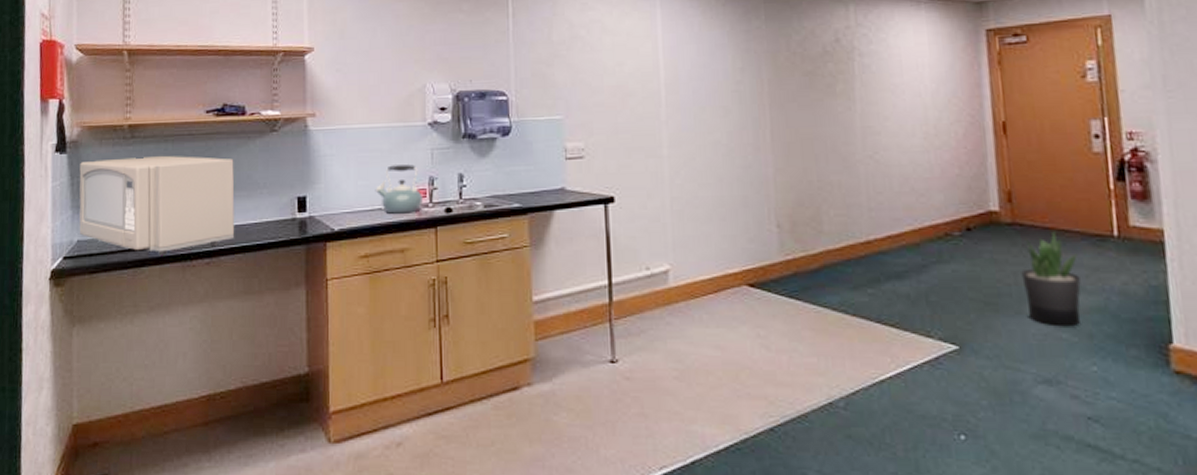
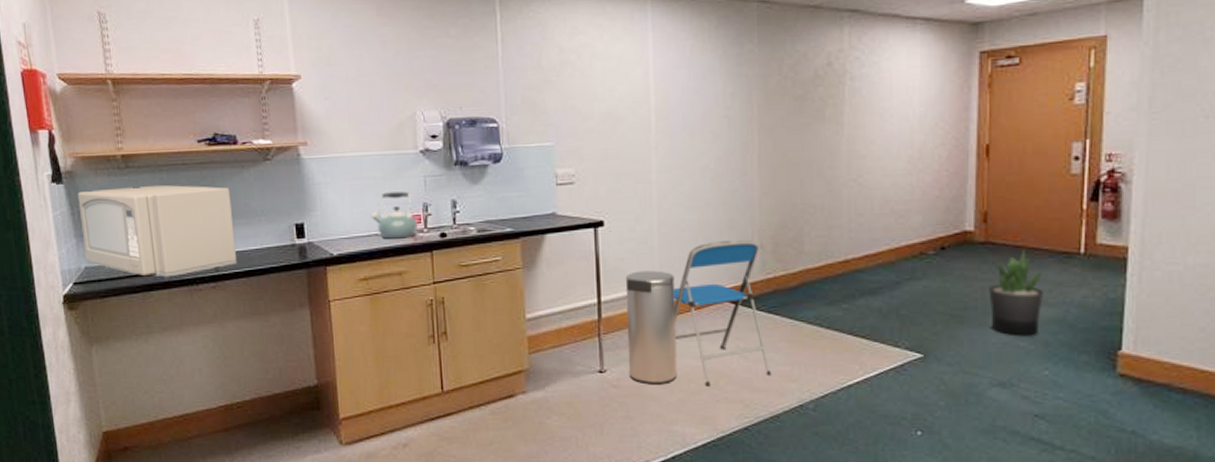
pedal bin: none [637,250,695,377] -> present [625,270,677,385]
folding chair: none [688,217,797,380] -> present [673,239,772,386]

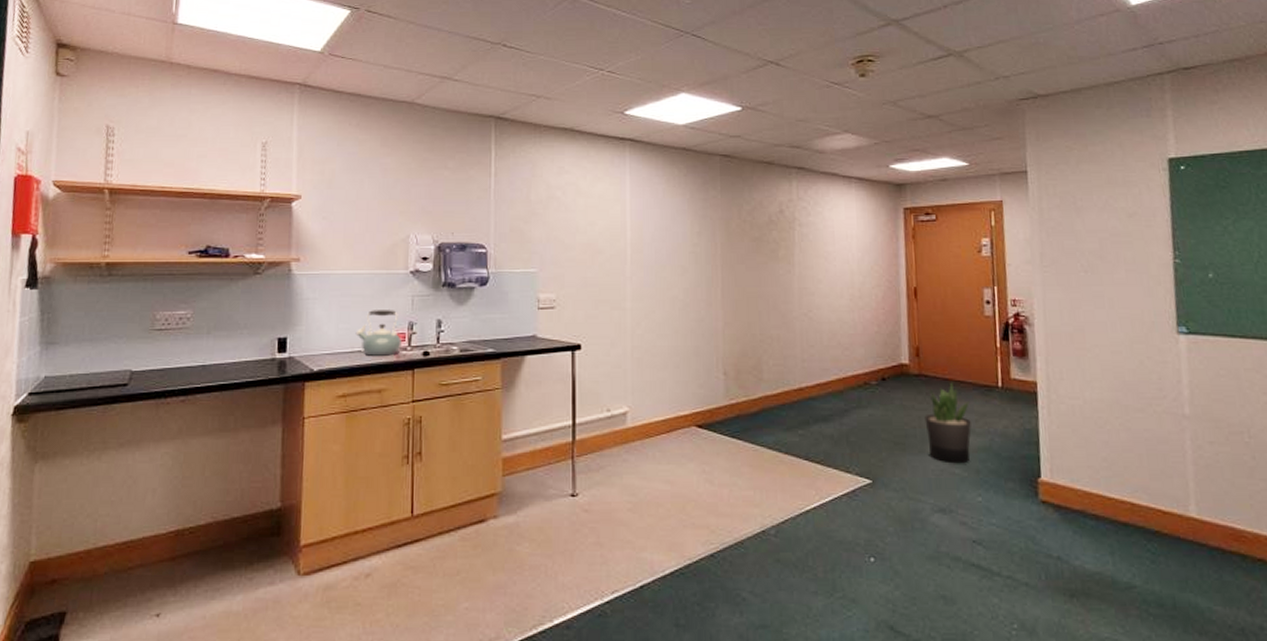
microwave: present [78,184,238,280] -> none [47,294,215,392]
pedal bin: present [625,270,677,385] -> none [599,394,647,509]
folding chair: present [673,239,772,386] -> none [644,366,736,511]

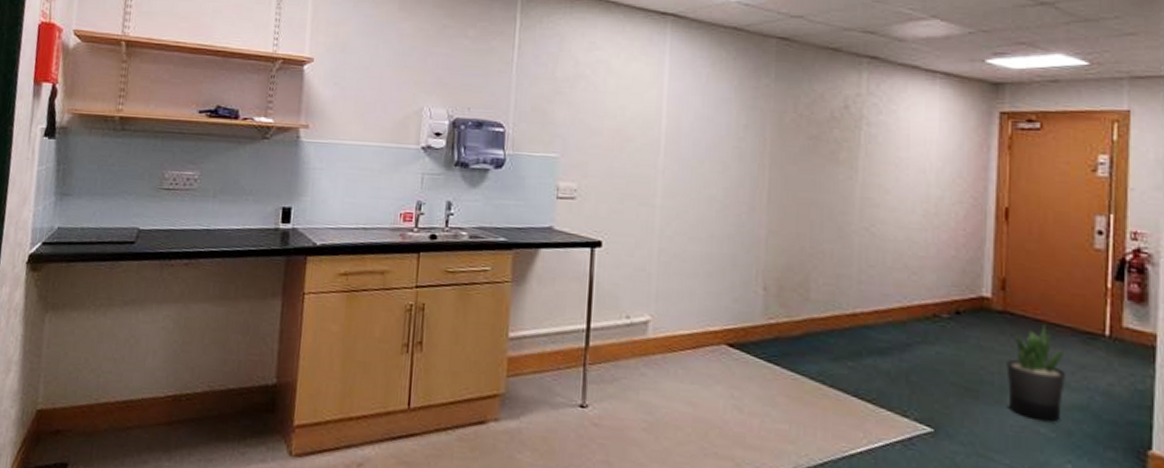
kettle: present [355,310,402,356] -> none [361,185,409,236]

